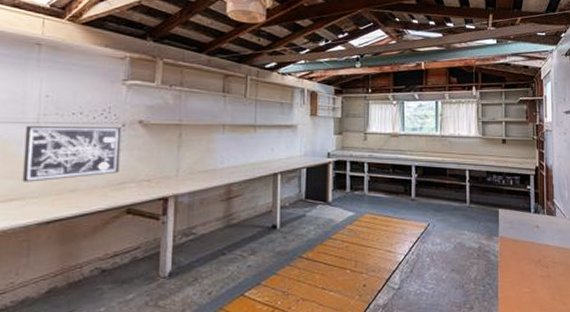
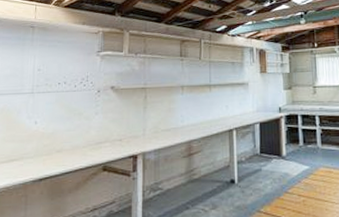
wall art: present [22,125,122,182] -> none [21,93,97,145]

